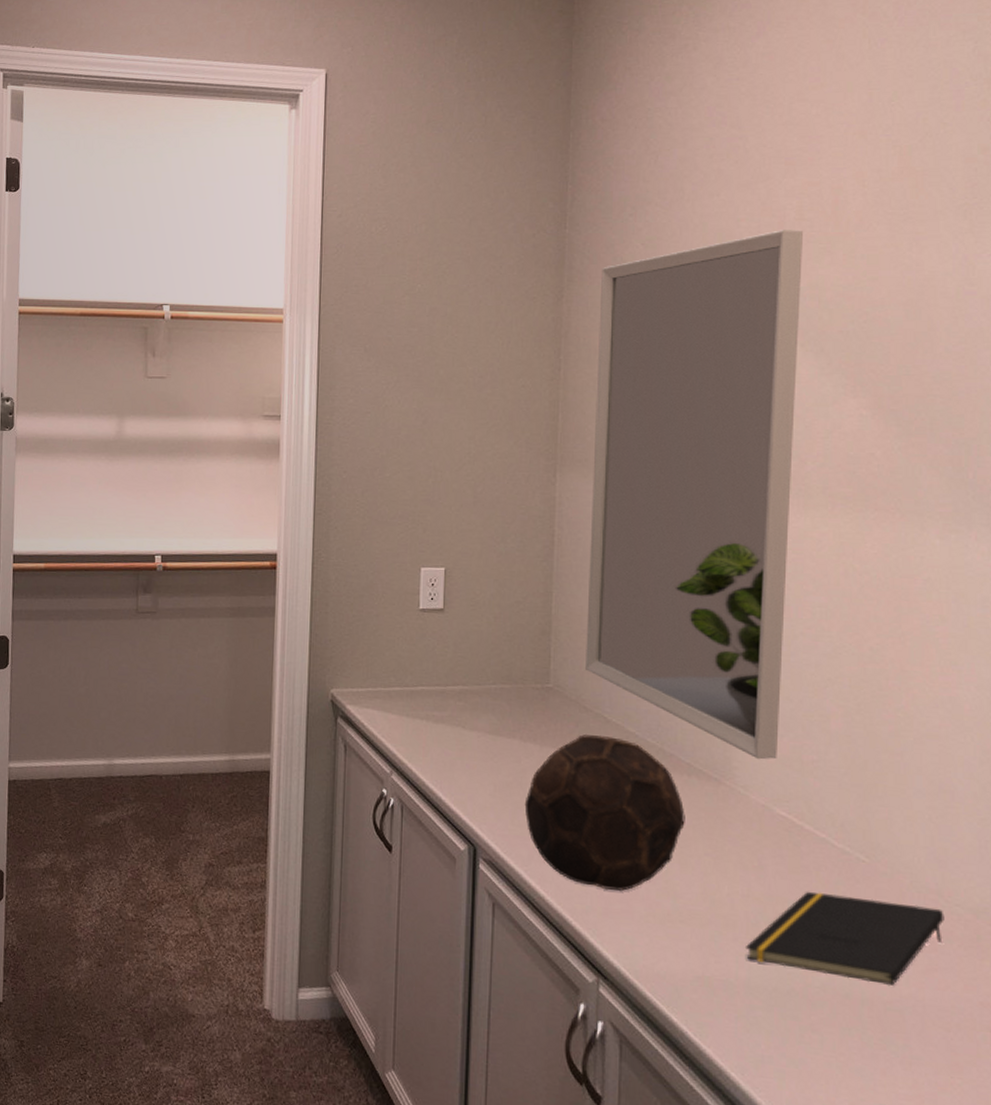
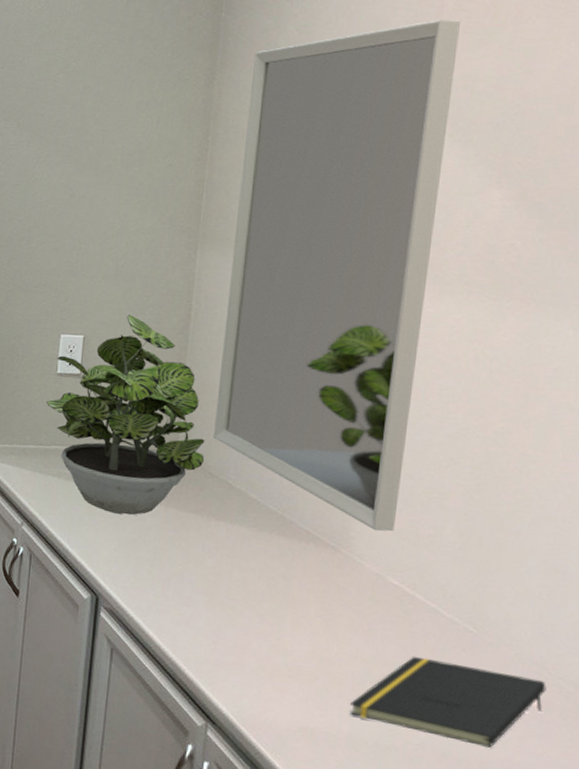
potted plant: none [410,543,578,757] -> present [46,314,205,516]
soccer ball: present [524,735,685,892] -> none [146,498,301,646]

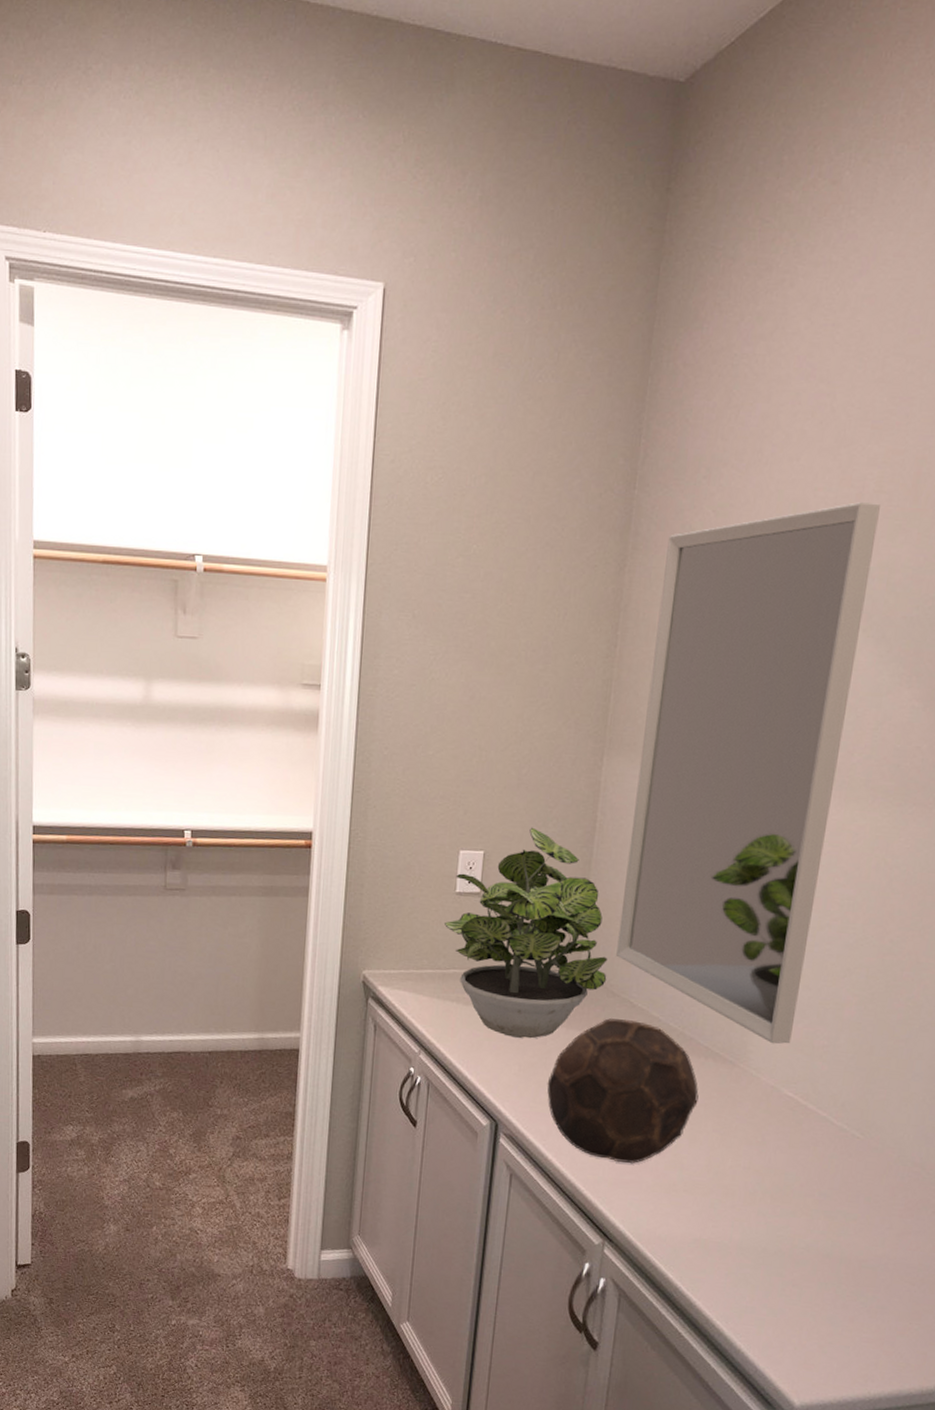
soccer ball: none [146,498,301,646] -> present [547,1018,699,1164]
notepad: present [349,655,547,748] -> none [741,1164,925,1246]

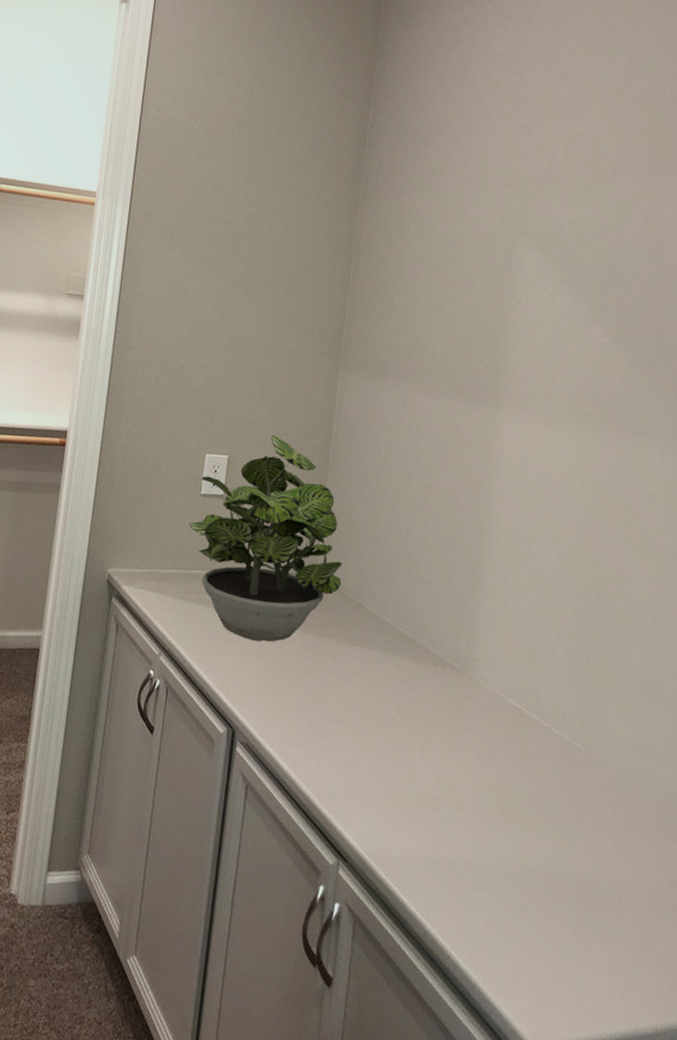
soccer ball: present [547,1018,699,1164] -> none [283,623,429,776]
home mirror: present [616,502,880,1044] -> none [350,170,567,653]

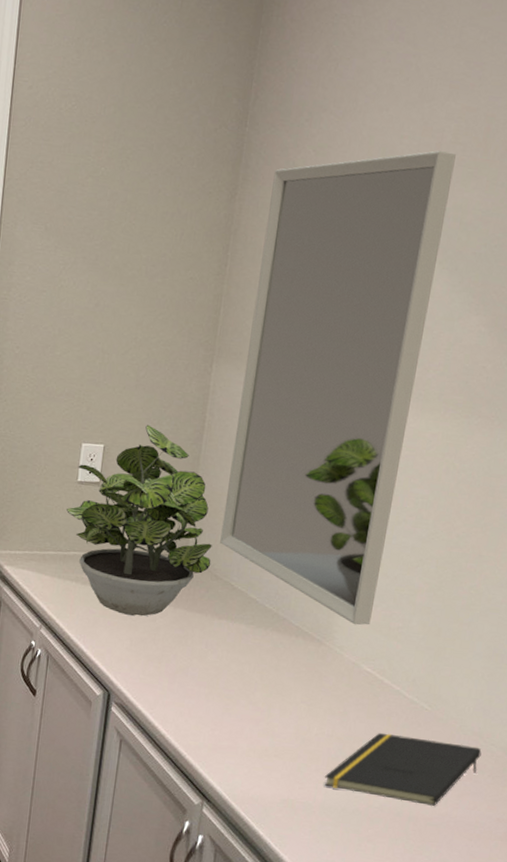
home mirror: none [350,170,567,653] -> present [220,150,456,625]
notepad: none [472,777,644,866] -> present [324,732,482,806]

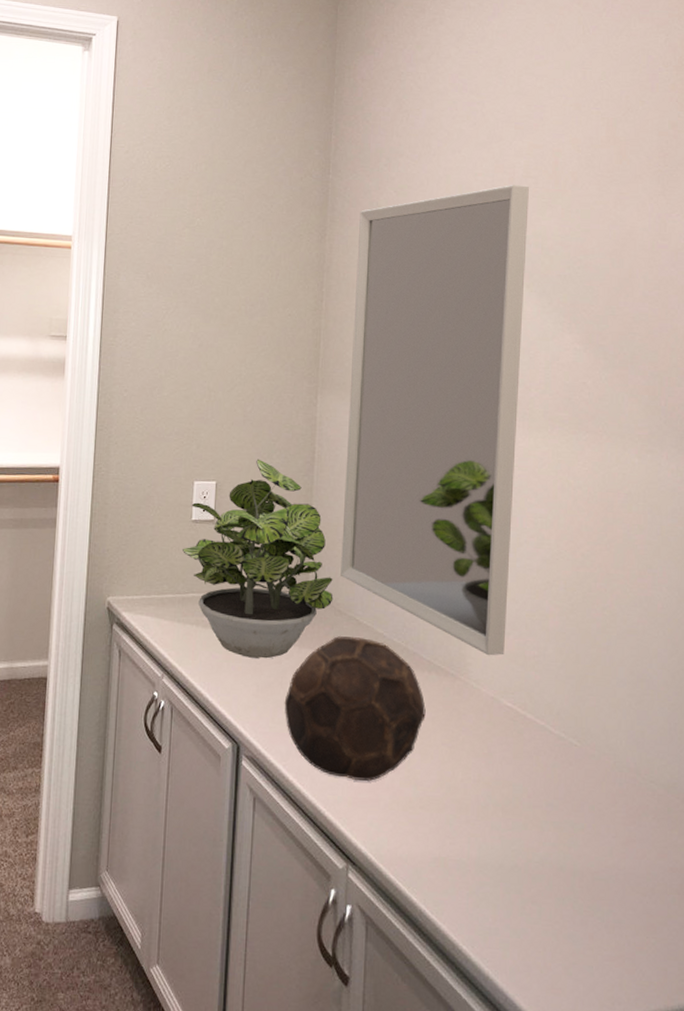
soccer ball: none [155,599,290,732] -> present [284,636,426,782]
notepad: present [324,732,482,806] -> none [475,774,642,857]

